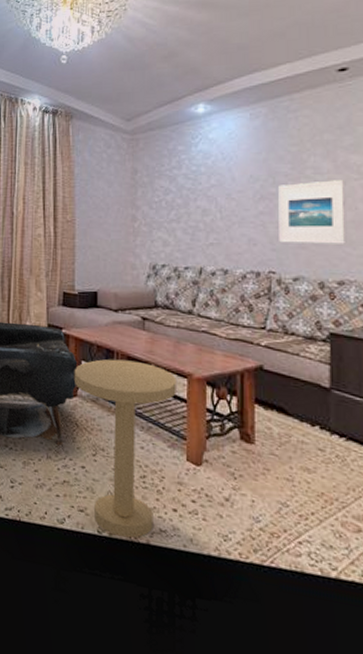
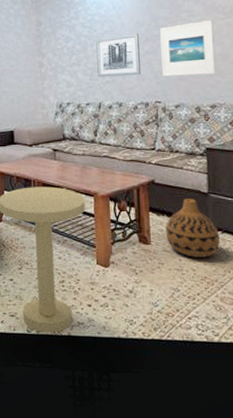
wall art: none [200,189,254,239] -> present [96,33,141,77]
vase: none [273,392,343,469] -> present [165,199,220,258]

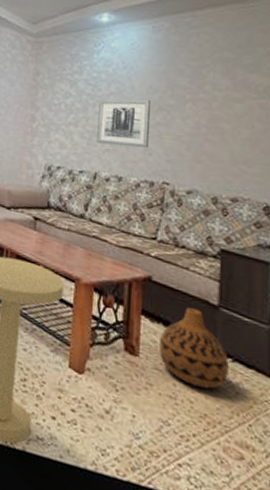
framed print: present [160,20,217,77] -> none [174,97,243,162]

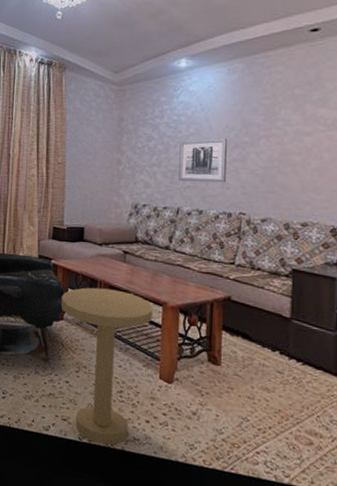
vase: present [158,307,229,390] -> none [237,321,300,389]

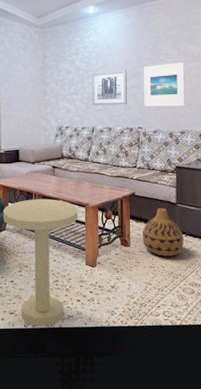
vase: none [237,321,300,389] -> present [142,208,184,256]
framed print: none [250,131,313,190] -> present [144,62,186,107]

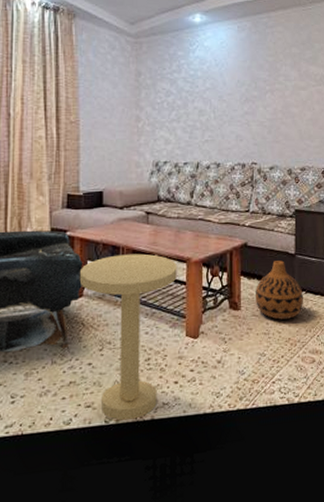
wall art: present [92,69,128,106] -> none [197,92,240,136]
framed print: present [144,62,186,107] -> none [259,86,307,138]

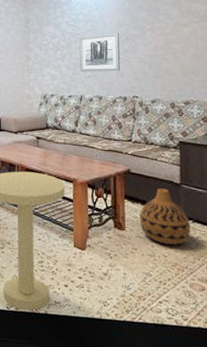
wall art: none [197,92,240,136] -> present [79,32,121,72]

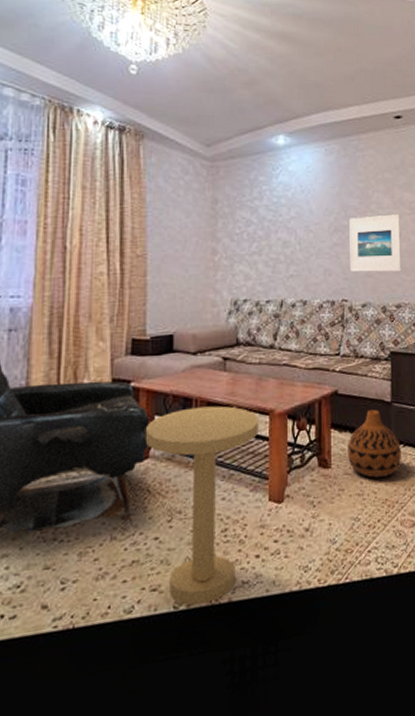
wall art: present [79,32,121,72] -> none [281,221,329,270]
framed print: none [139,23,191,73] -> present [349,214,403,272]

